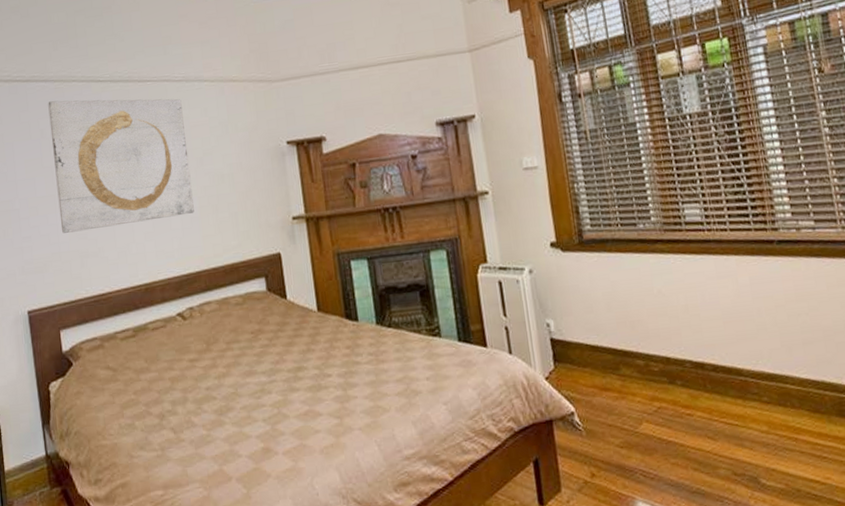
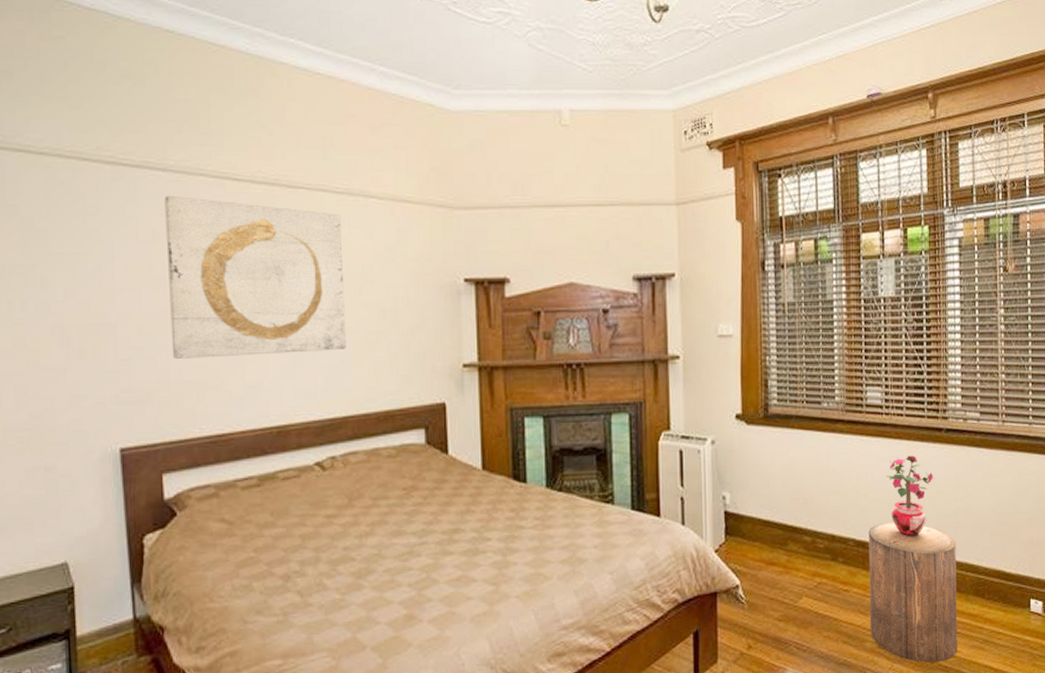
stool: none [706,340,827,491] -> present [869,521,958,663]
potted plant: none [717,270,773,357] -> present [886,455,935,538]

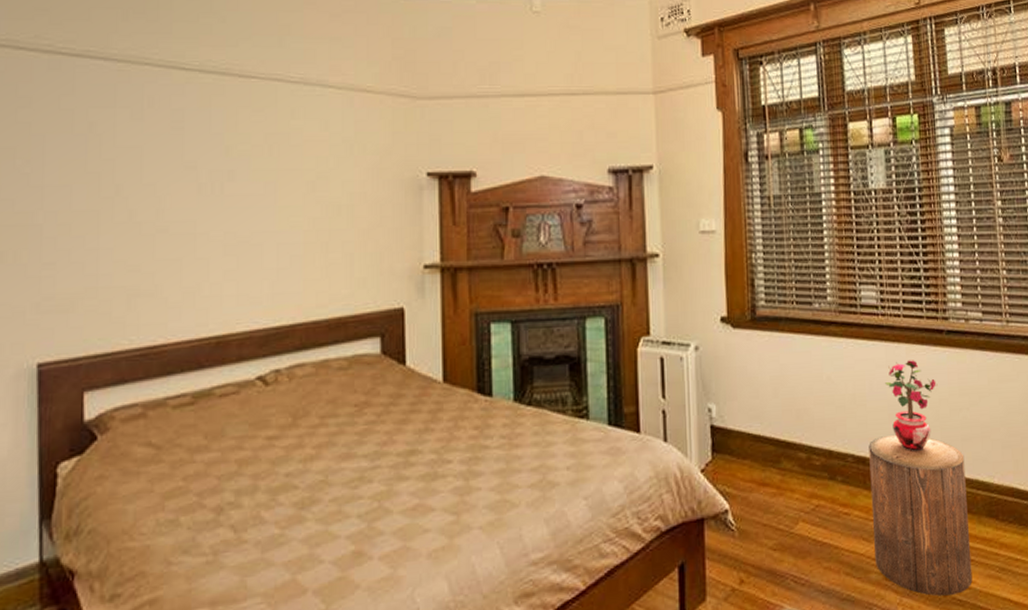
wall art: present [164,196,346,359] -> none [103,87,297,262]

